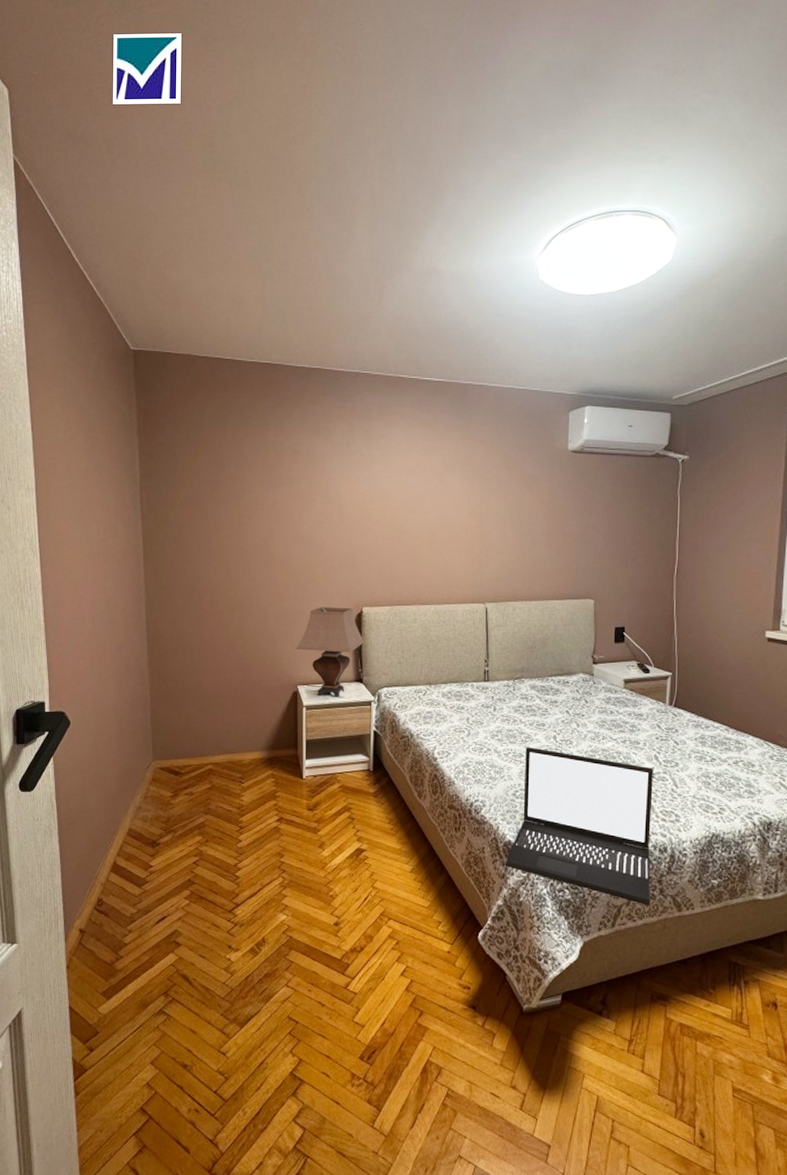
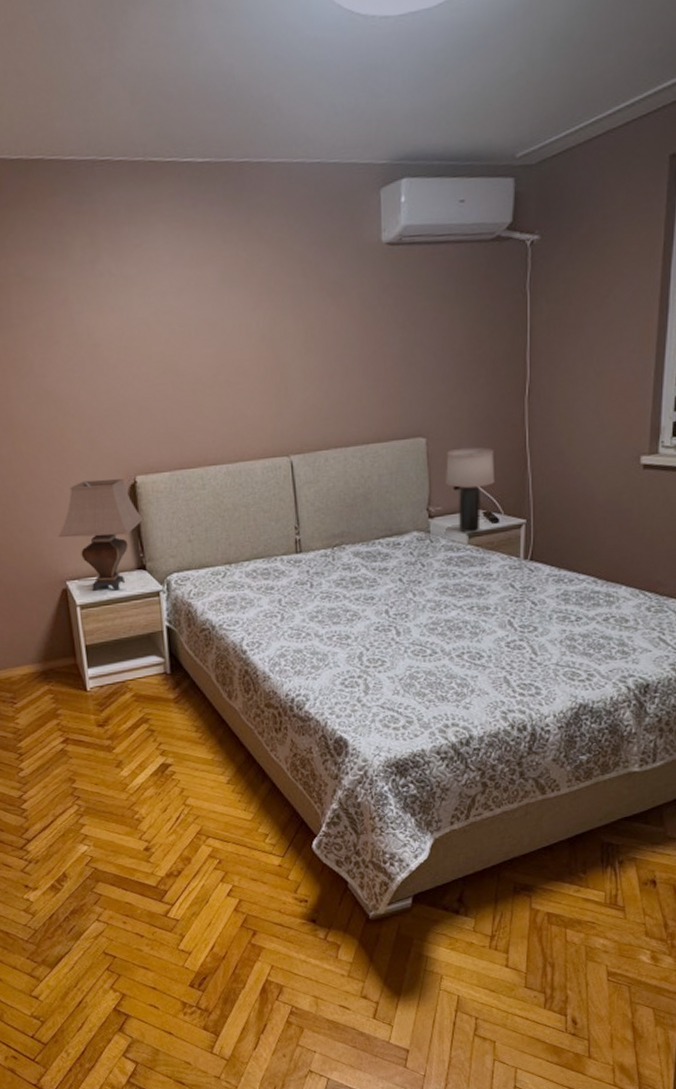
laptop: present [505,747,653,906] -> none [337,626,510,792]
table lamp: none [607,610,648,679] -> present [445,447,496,533]

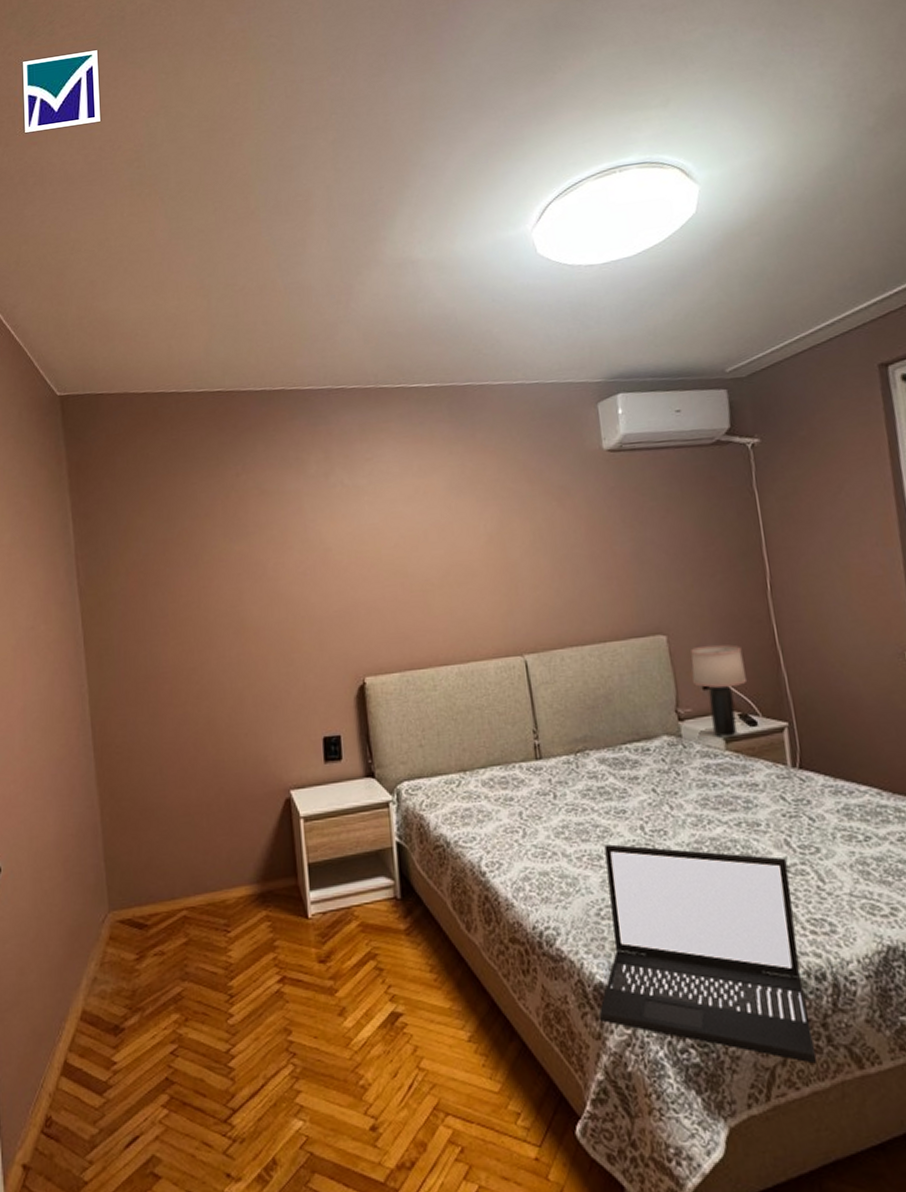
table lamp: present [58,478,144,591] -> none [283,680,373,801]
laptop: none [337,626,510,792] -> present [598,844,817,1064]

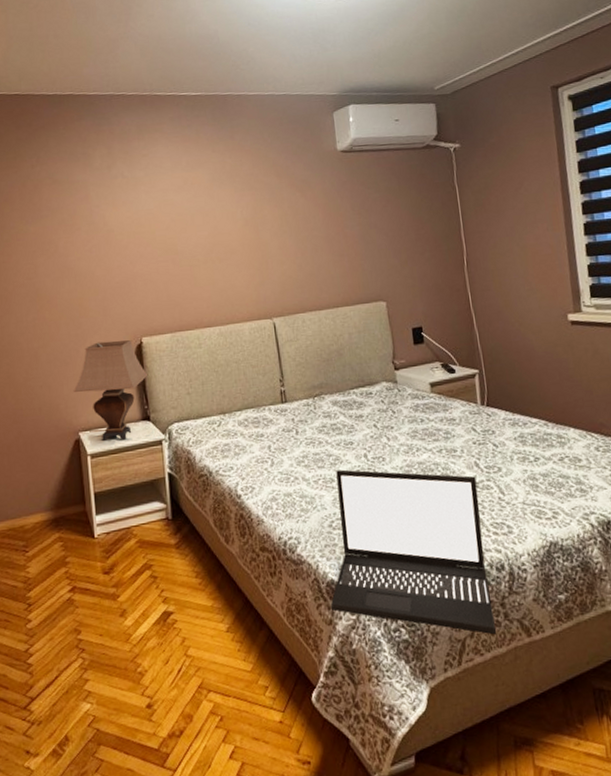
table lamp: none [283,680,373,801] -> present [73,340,148,441]
table lamp: present [691,644,748,737] -> none [405,308,448,383]

